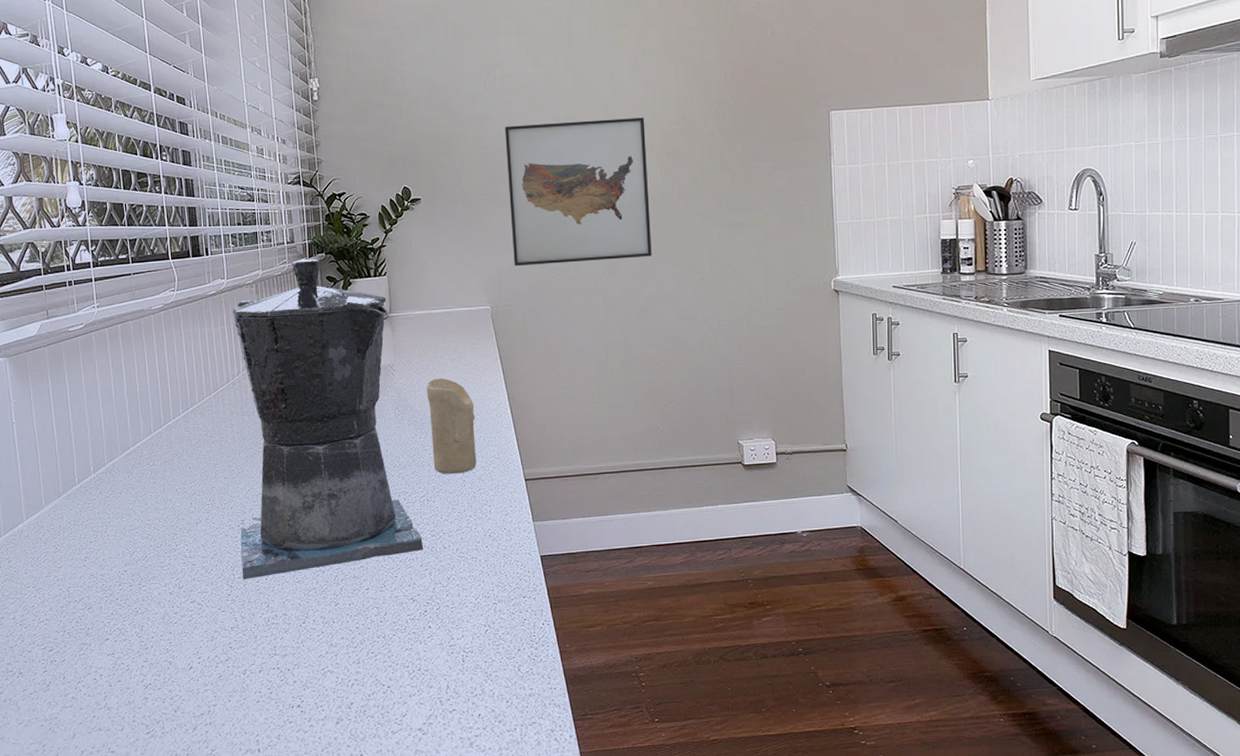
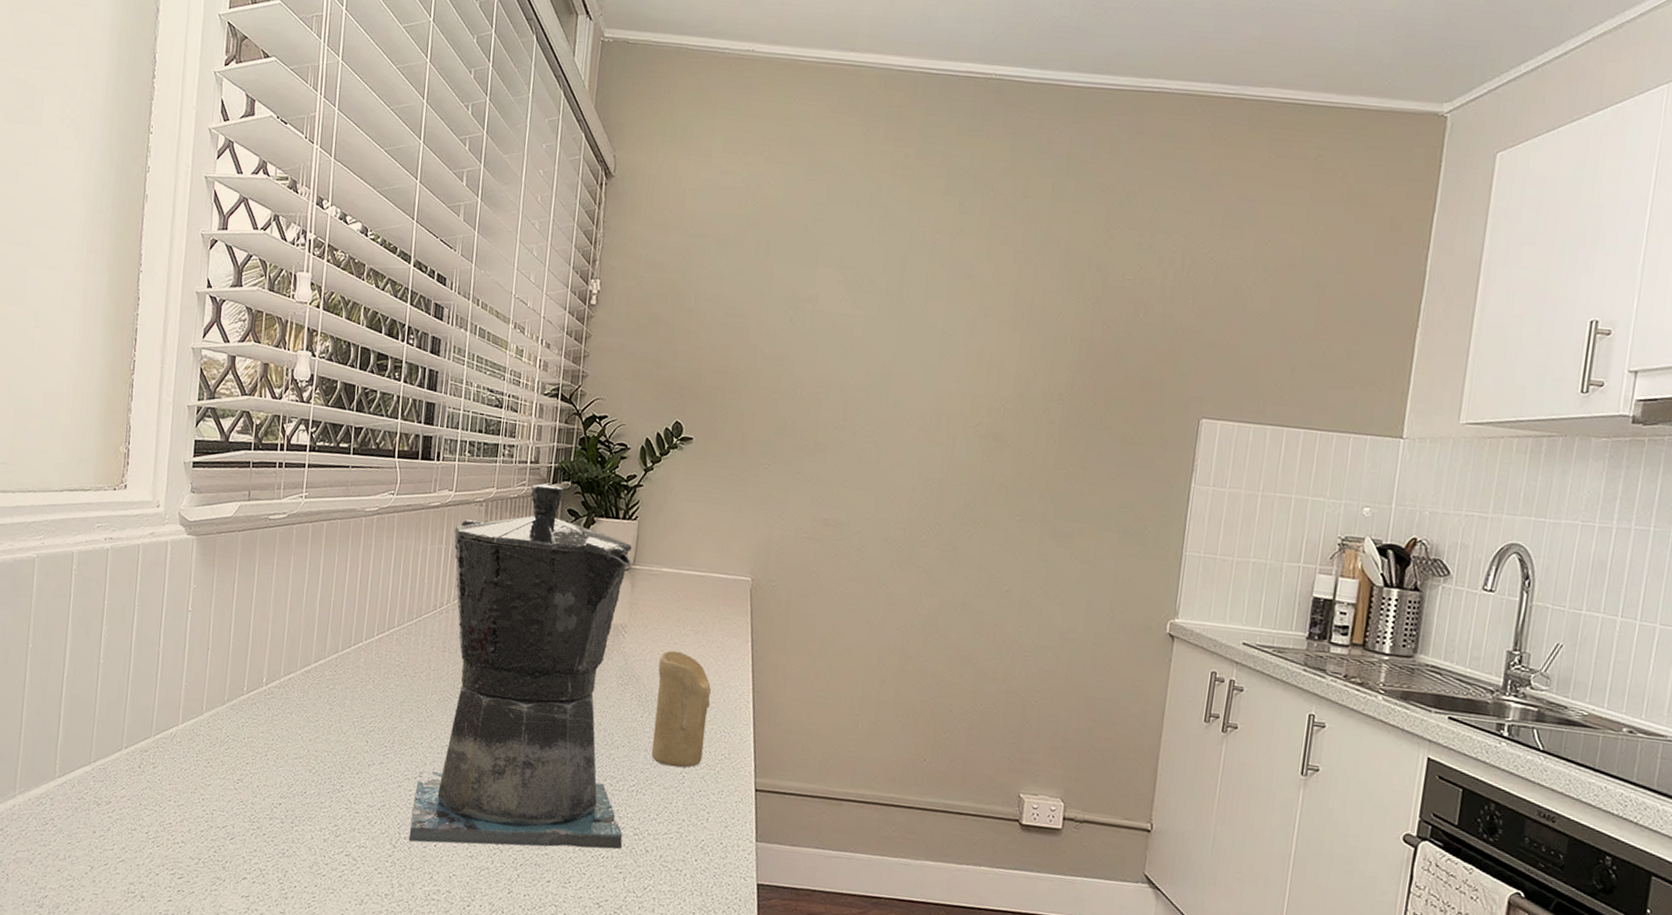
wall art: present [504,117,652,267] -> none [788,371,974,554]

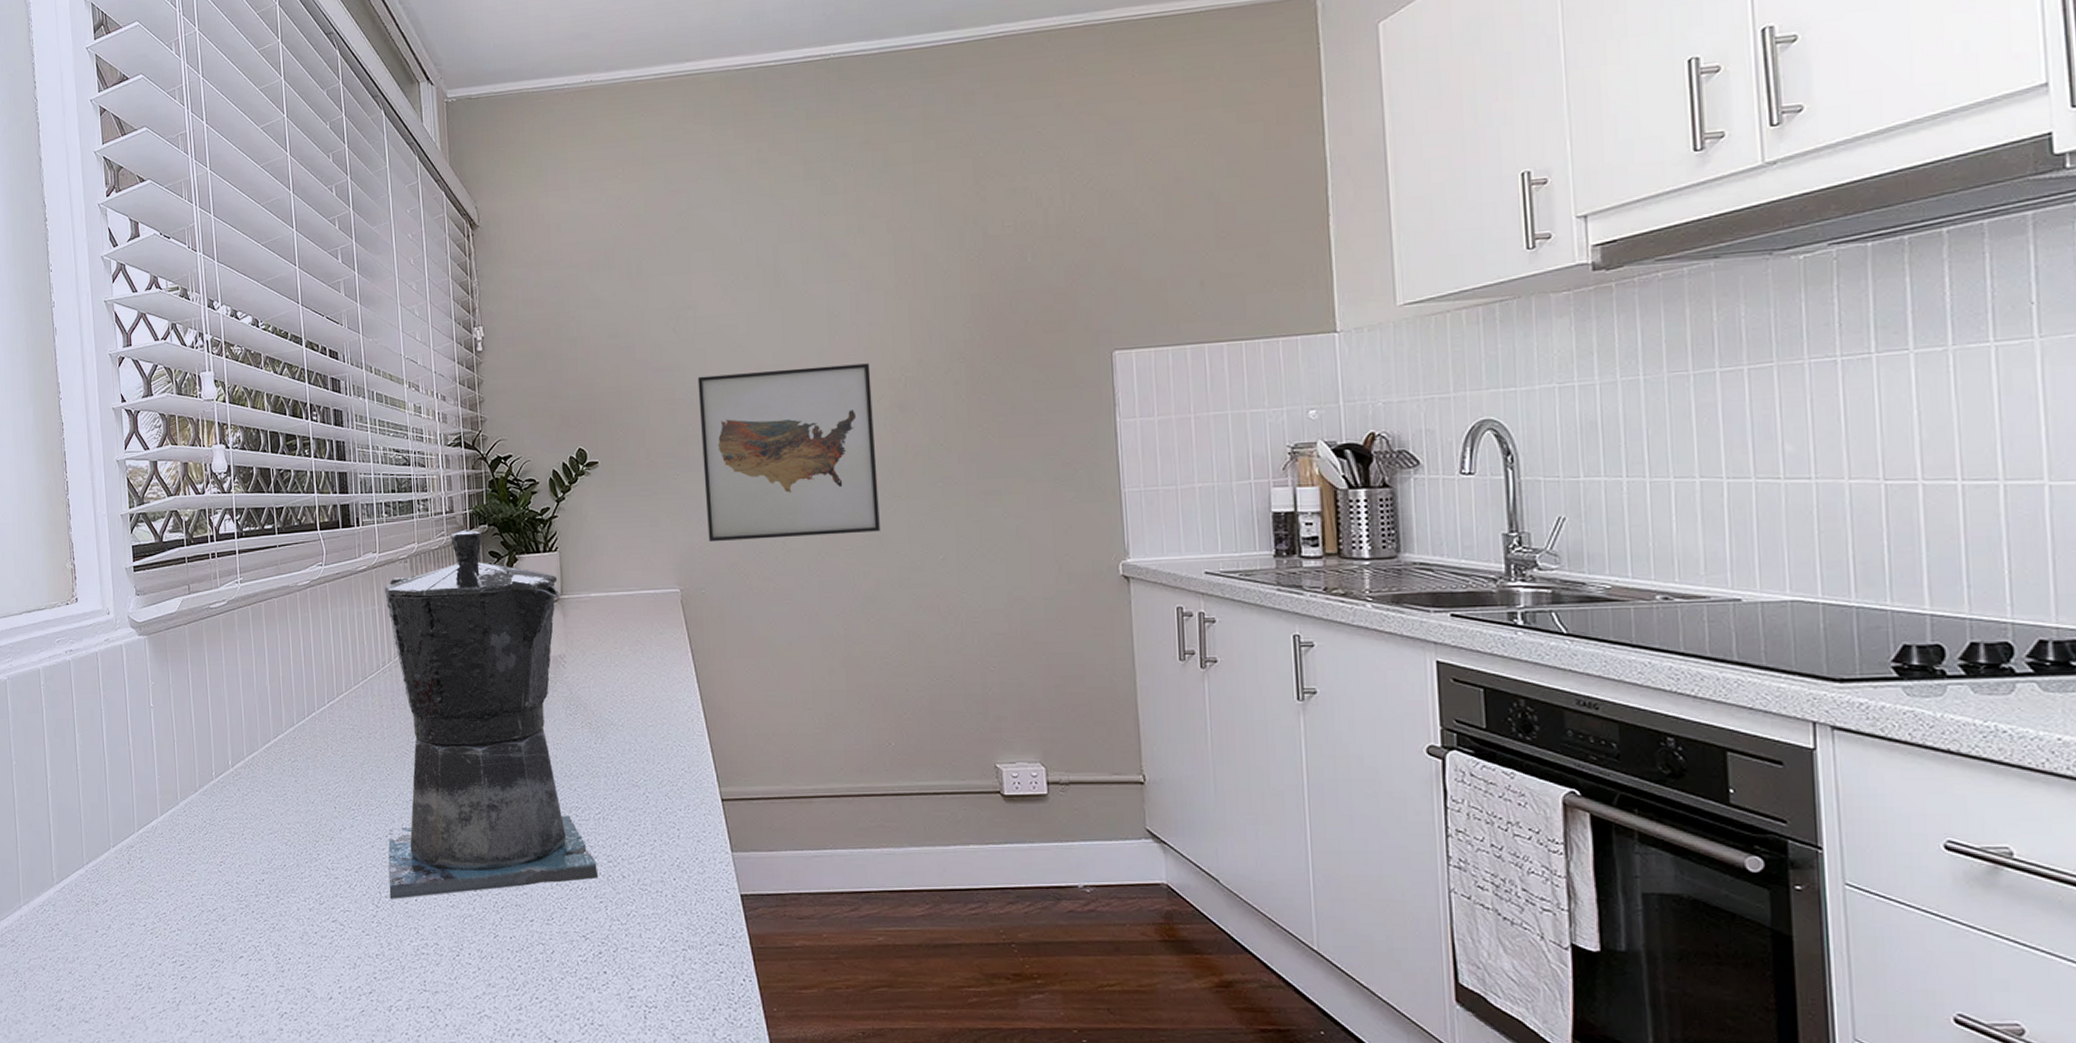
candle: present [651,650,712,768] -> none [603,673,663,788]
wall art: none [788,371,974,554] -> present [697,363,880,542]

